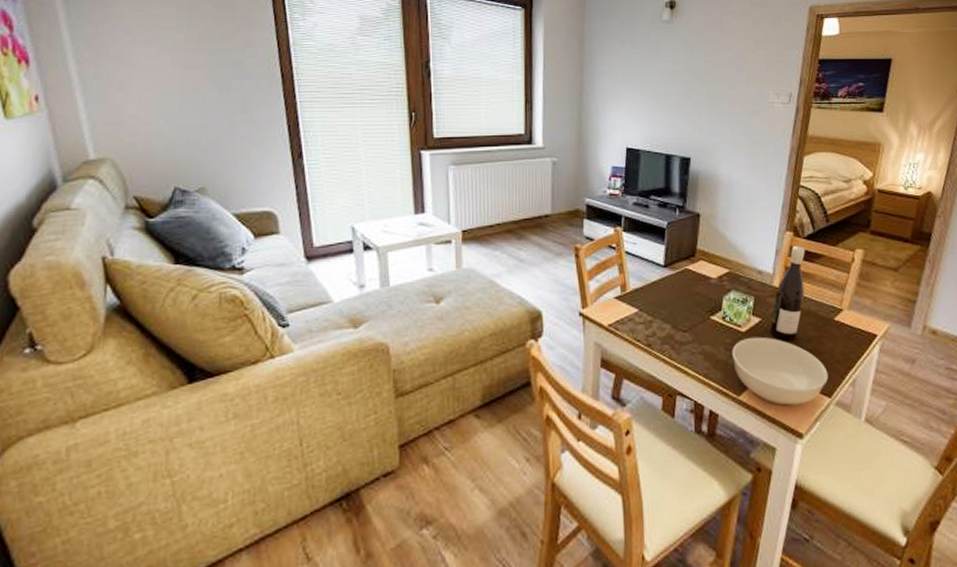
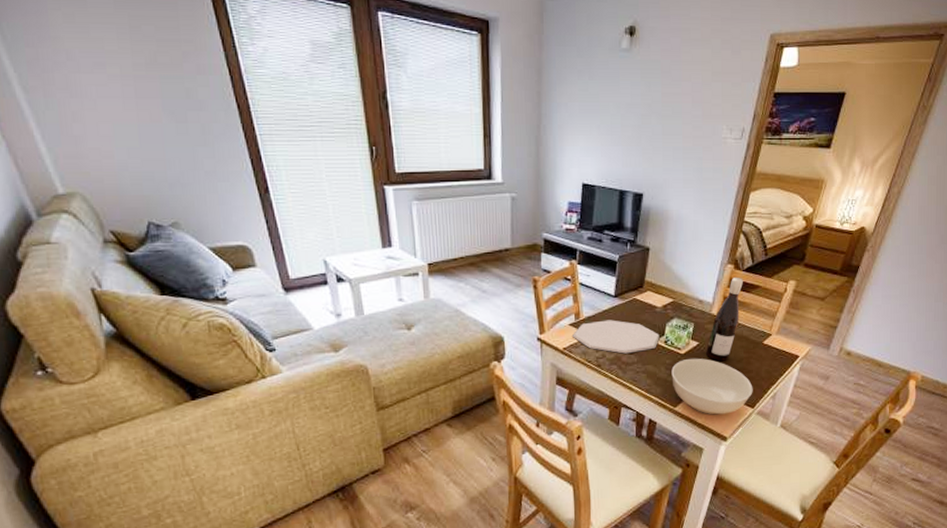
placemat: none [618,292,718,332] -> present [572,320,661,354]

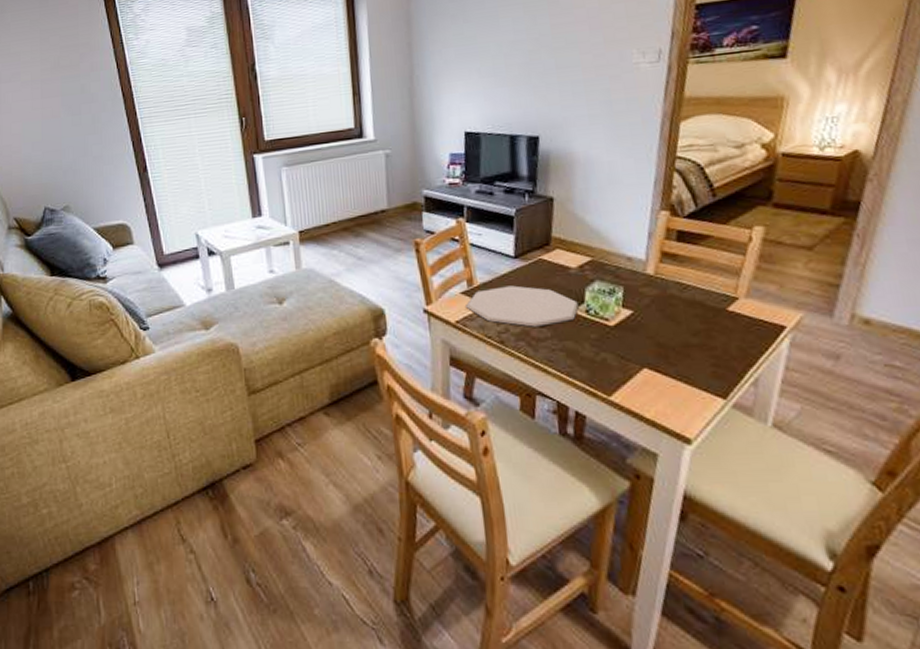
bowl: present [671,358,753,415] -> none [599,331,722,408]
bottle: present [705,277,743,362] -> none [644,225,688,335]

